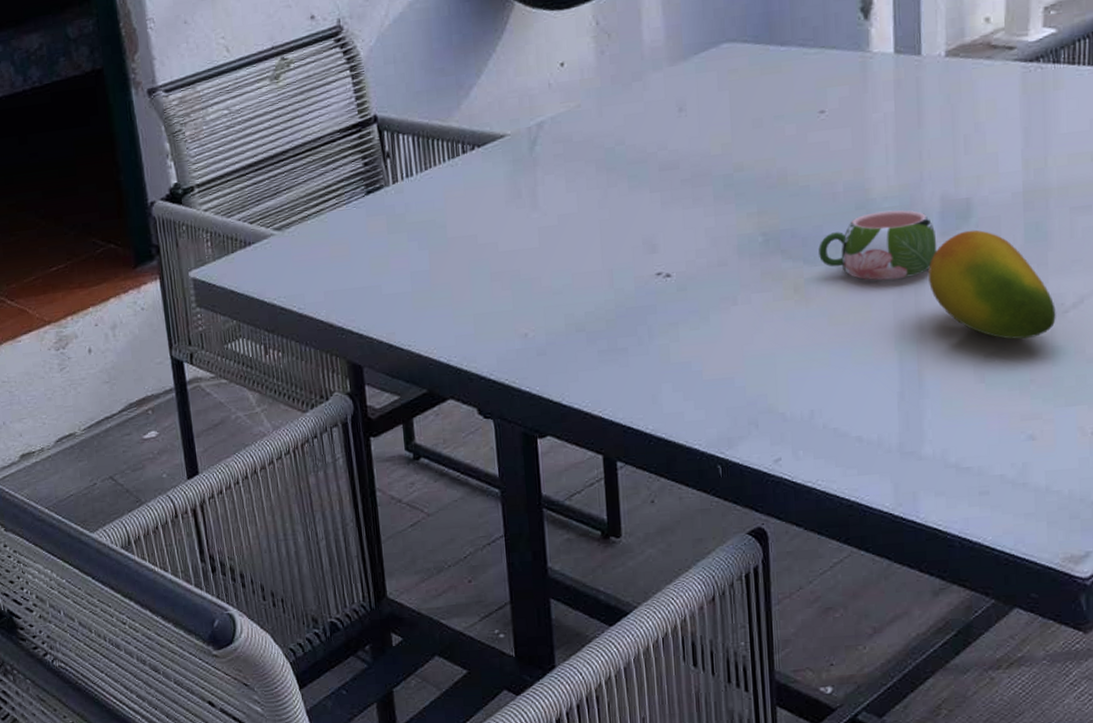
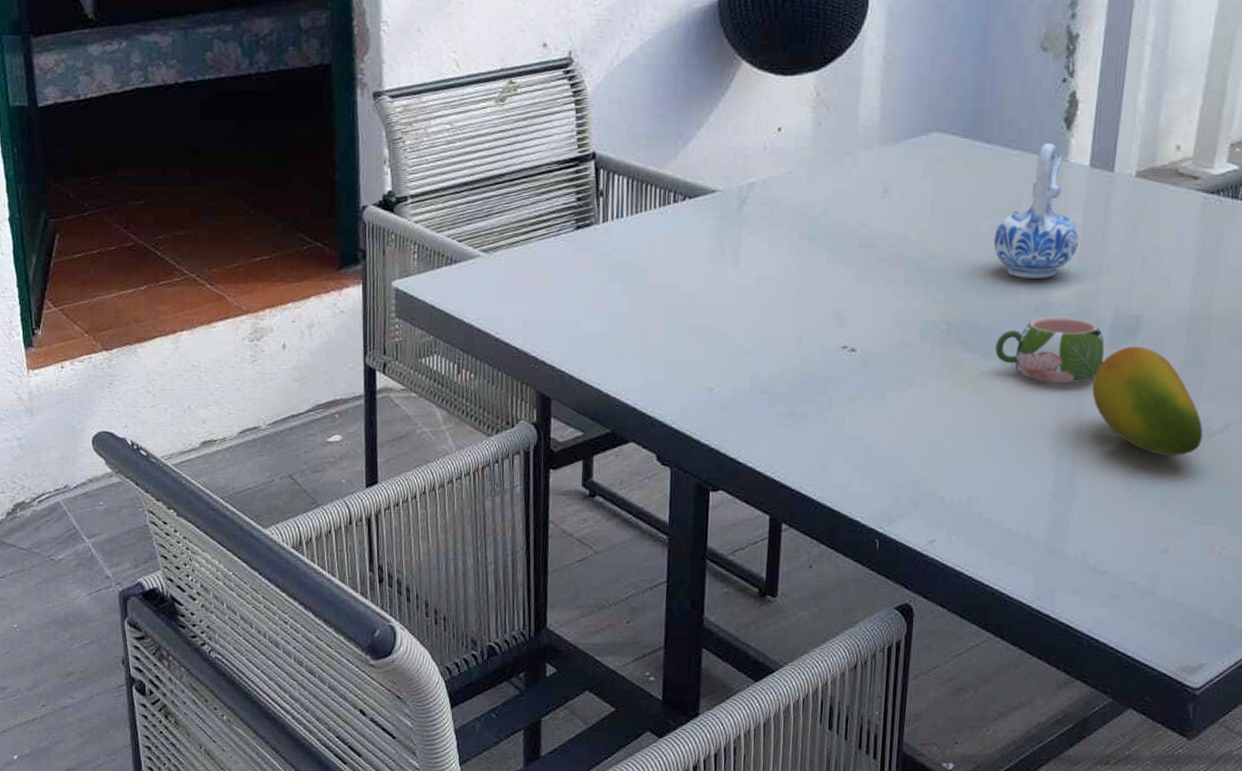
ceramic pitcher: none [802,36,893,178] -> present [993,143,1079,278]

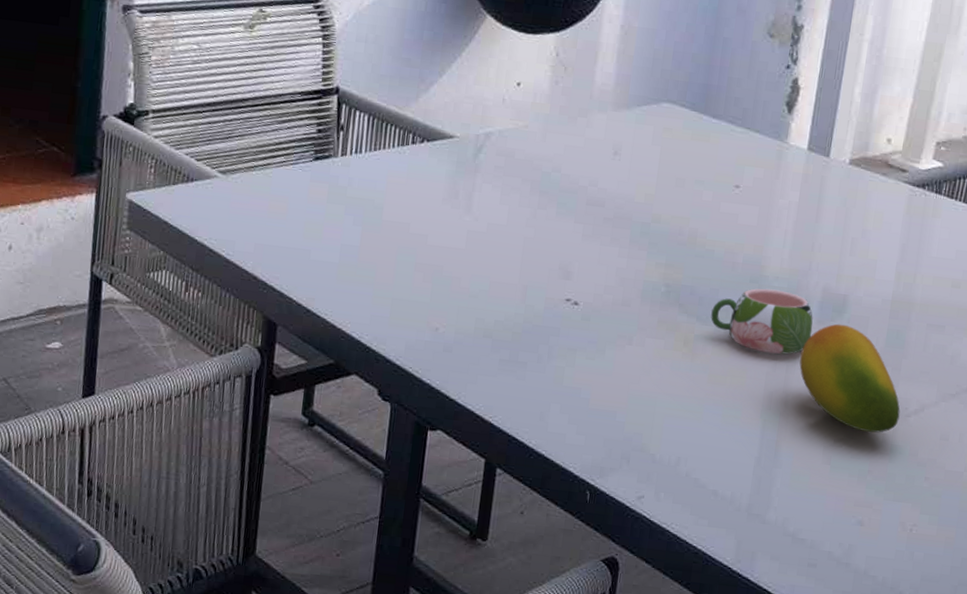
ceramic pitcher: present [993,143,1079,278] -> none [714,124,795,252]

